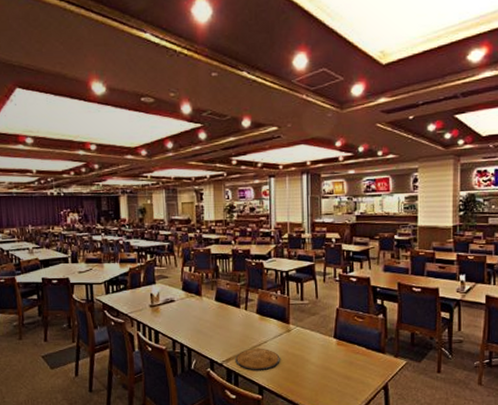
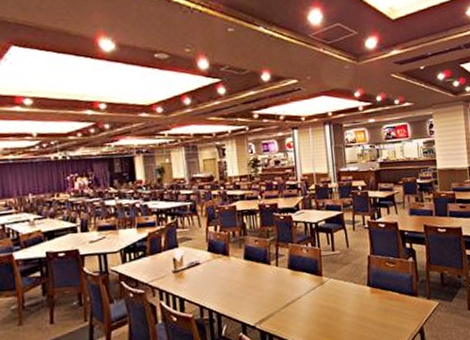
plate: present [235,348,280,371] -> none [269,304,316,330]

